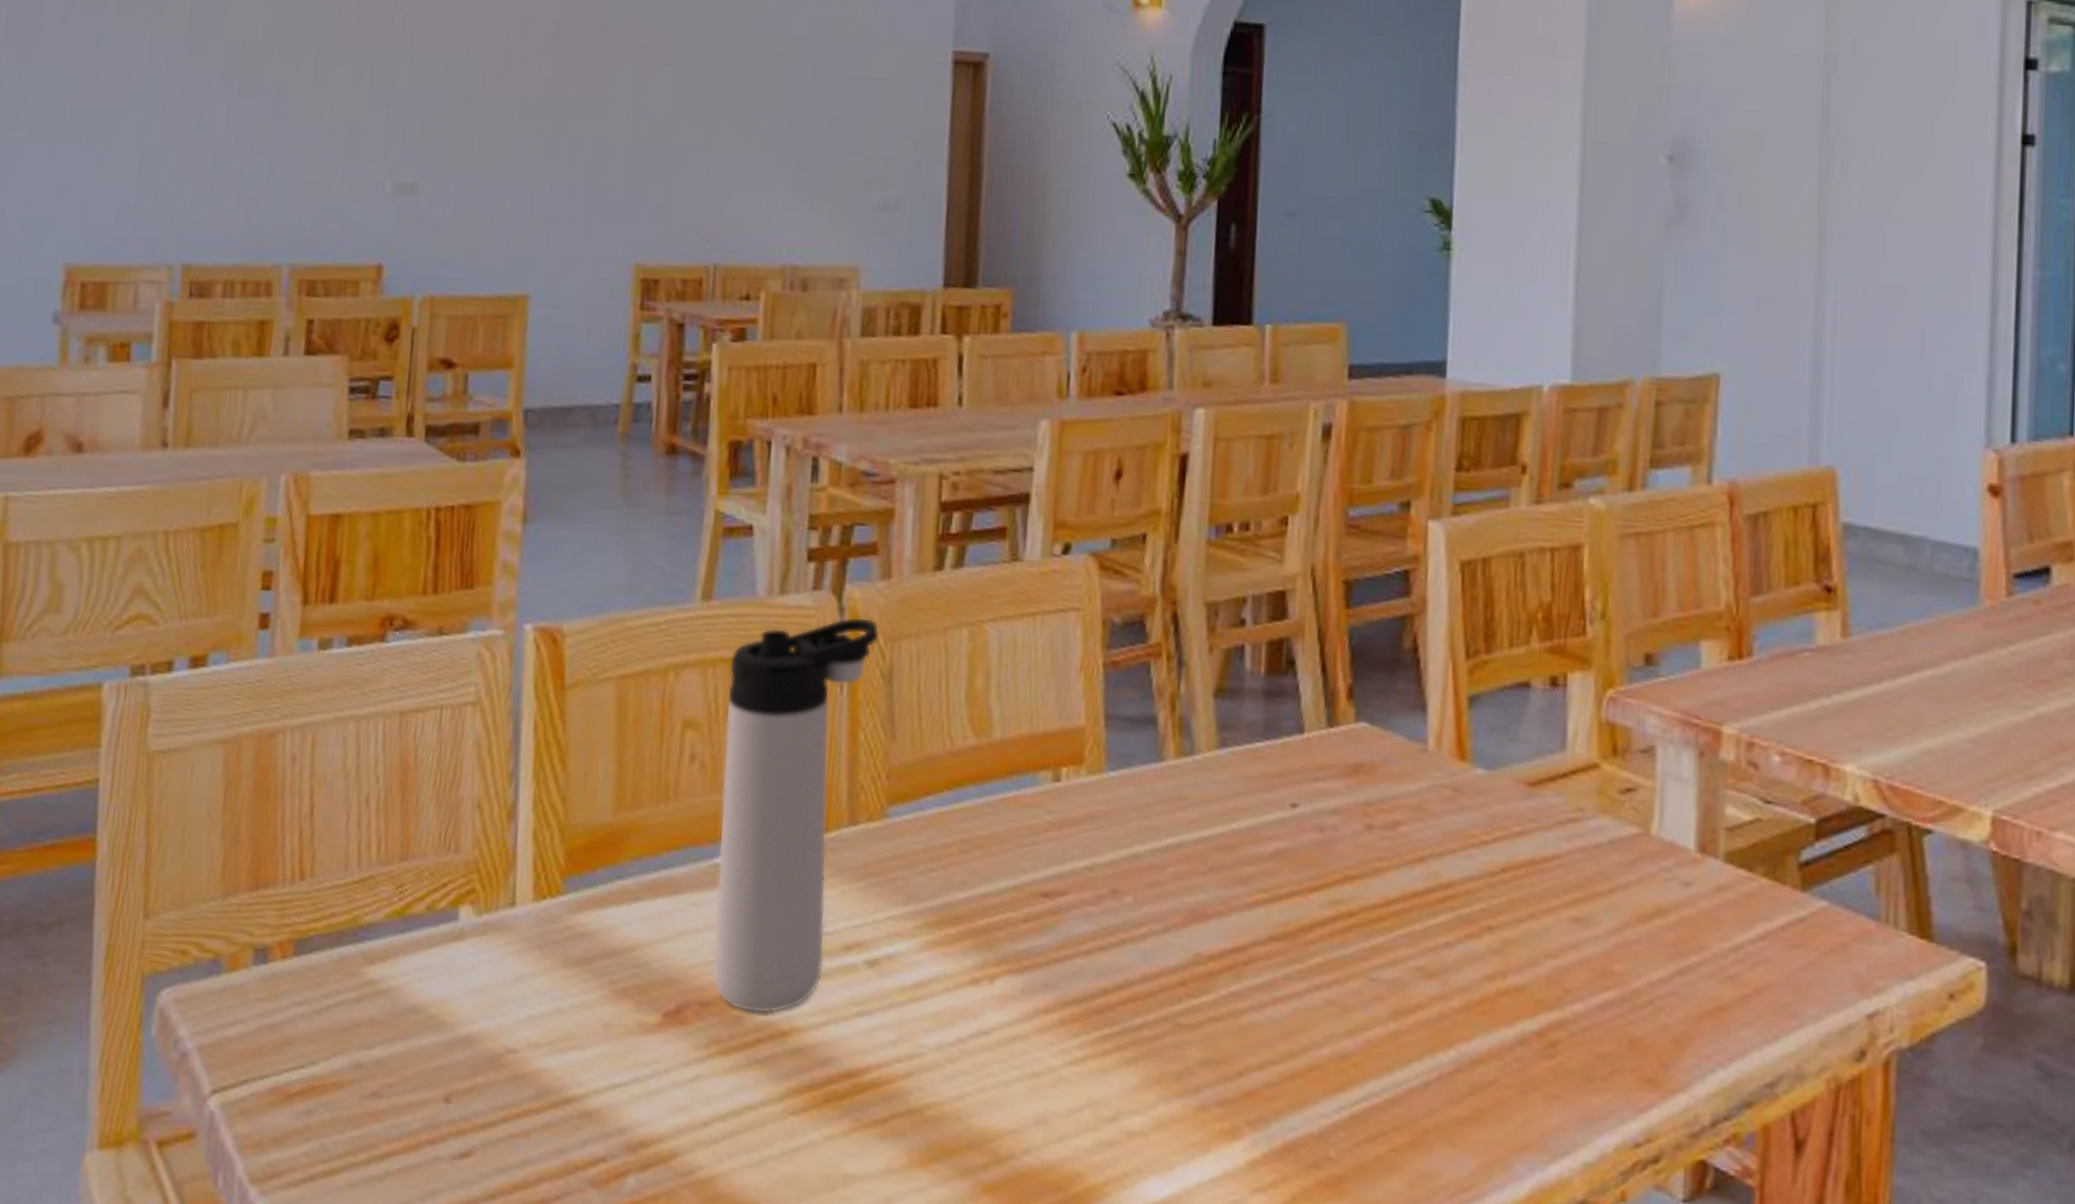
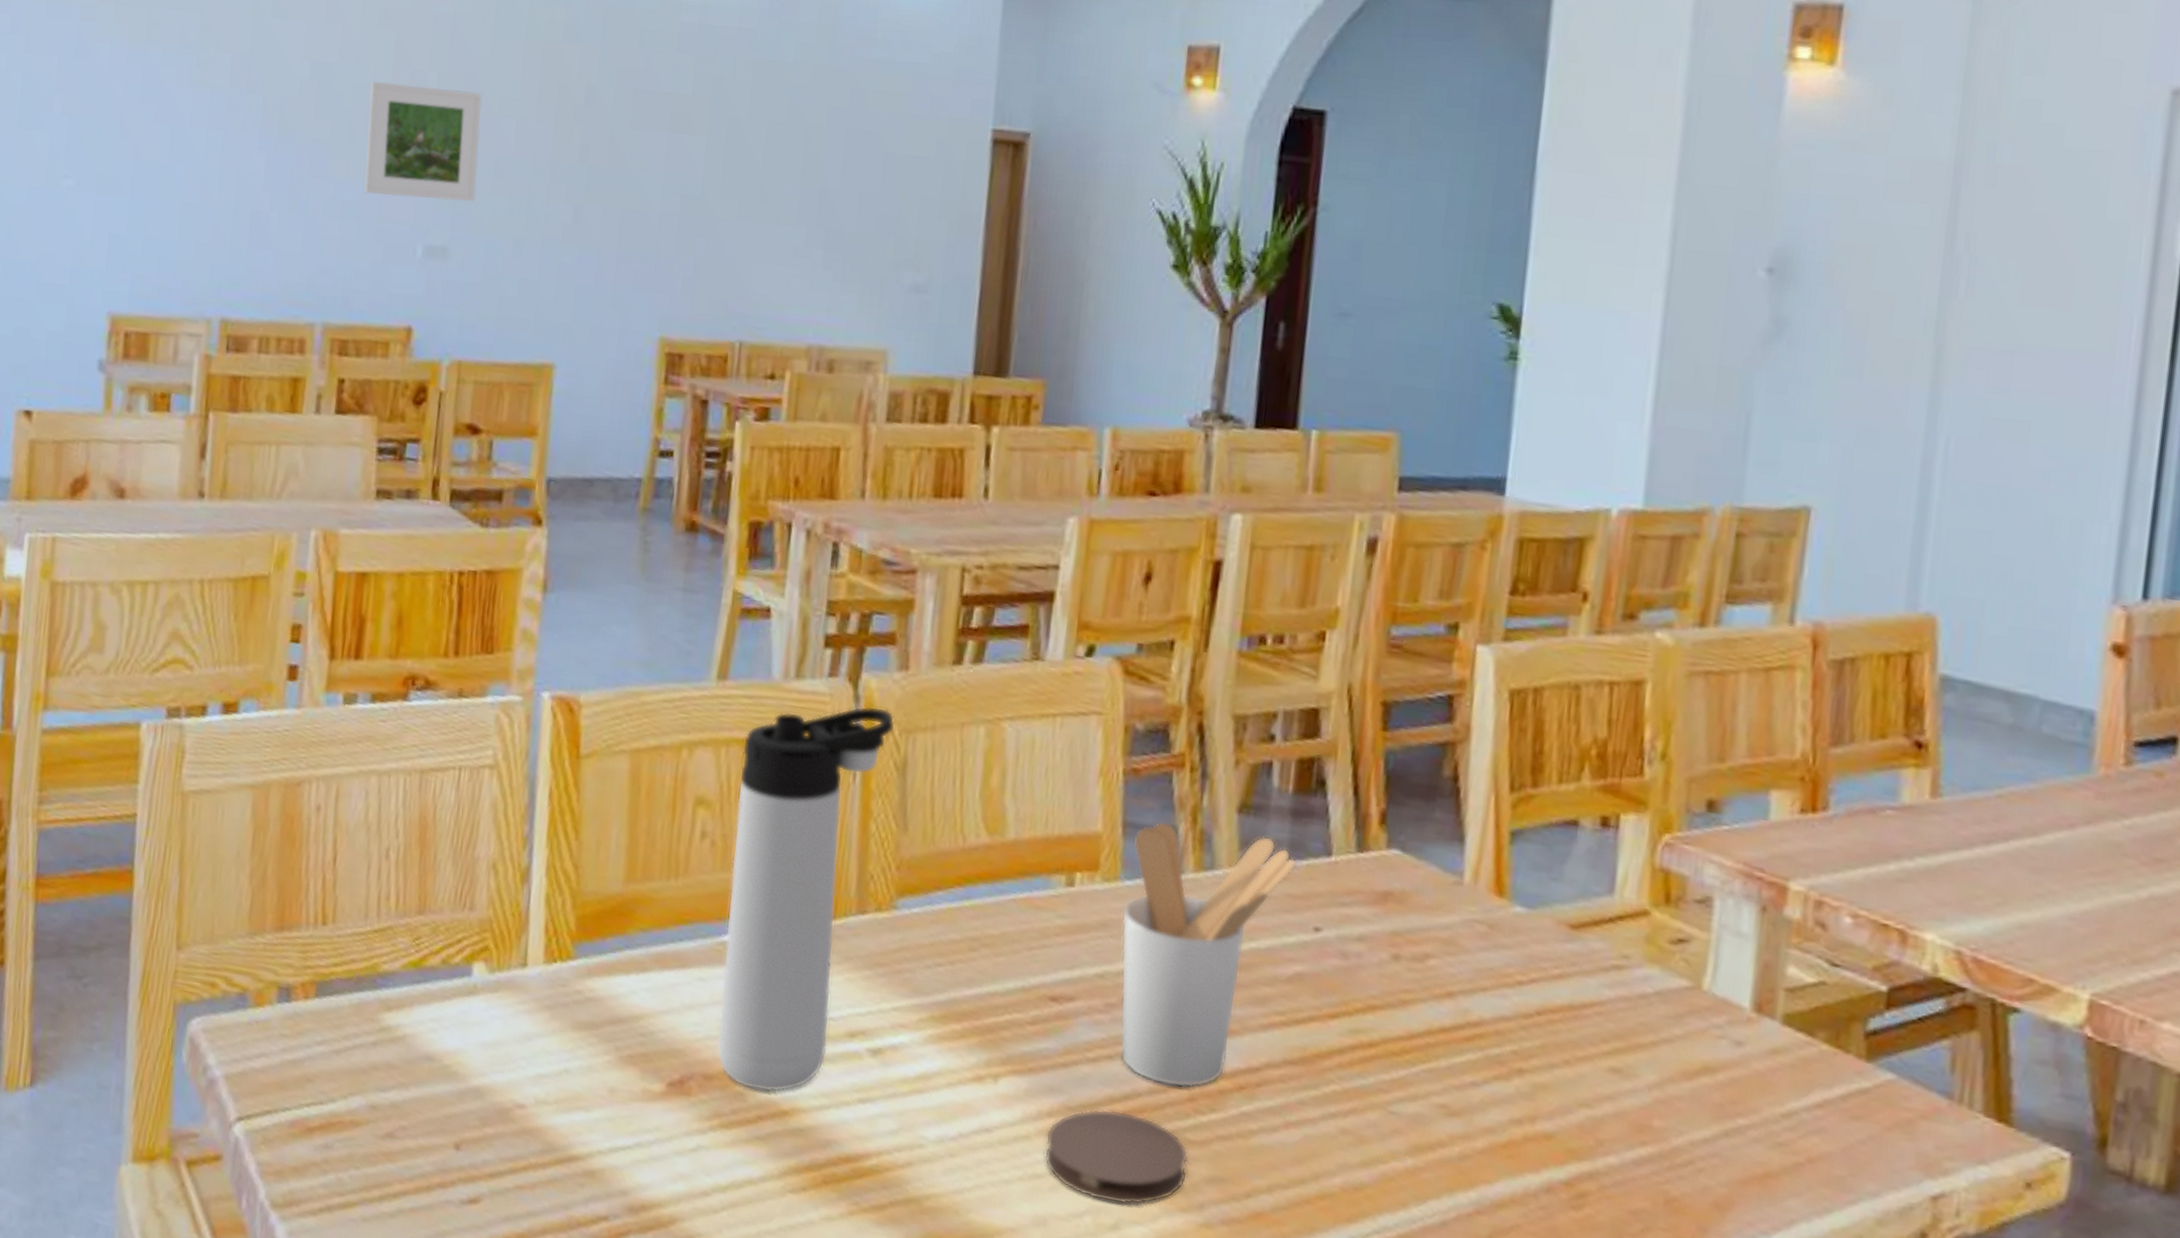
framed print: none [331,22,450,138] -> present [364,82,482,202]
coaster: none [1043,1001,1182,1095] -> present [1044,1109,1189,1205]
utensil holder: none [1107,710,1271,973] -> present [1120,821,1297,1088]

